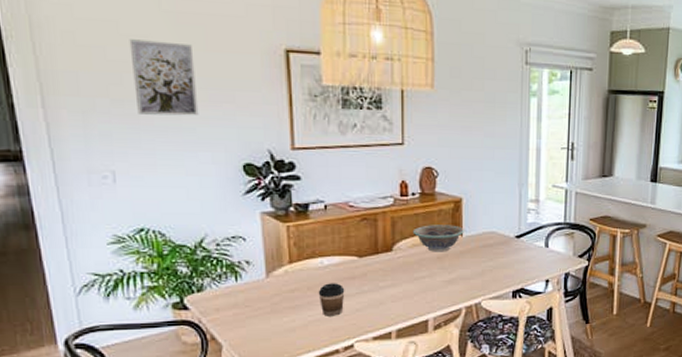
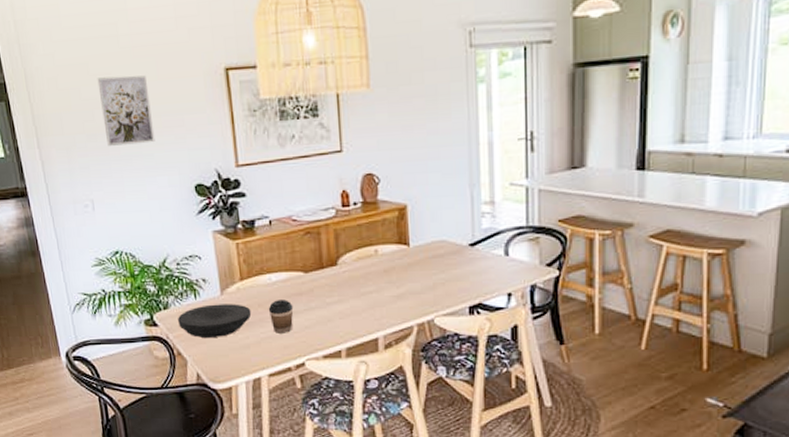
plate: none [214,287,300,322] -> present [178,304,252,339]
decorative bowl: present [412,225,464,252] -> none [356,235,411,265]

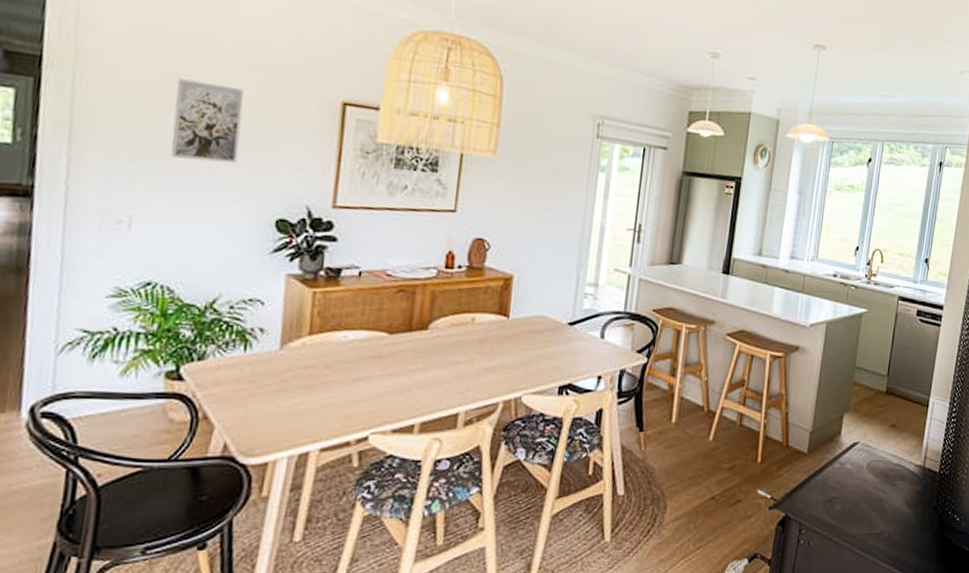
plate: present [178,304,252,339] -> none [214,359,315,401]
coffee cup: present [268,300,294,333] -> none [336,361,368,401]

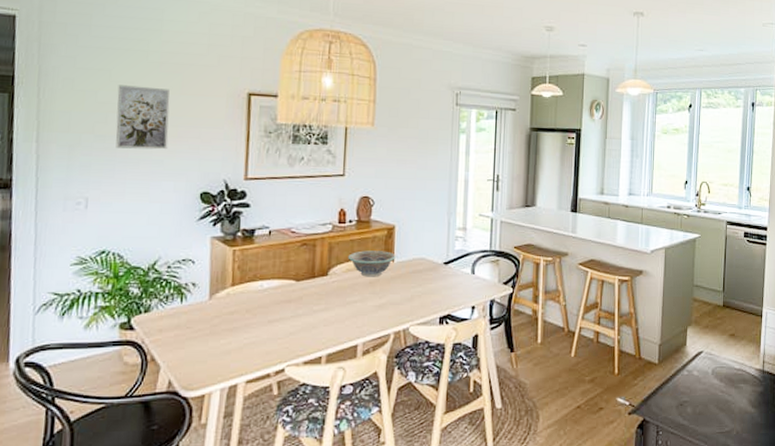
decorative bowl: none [453,302,512,335] -> present [347,250,396,277]

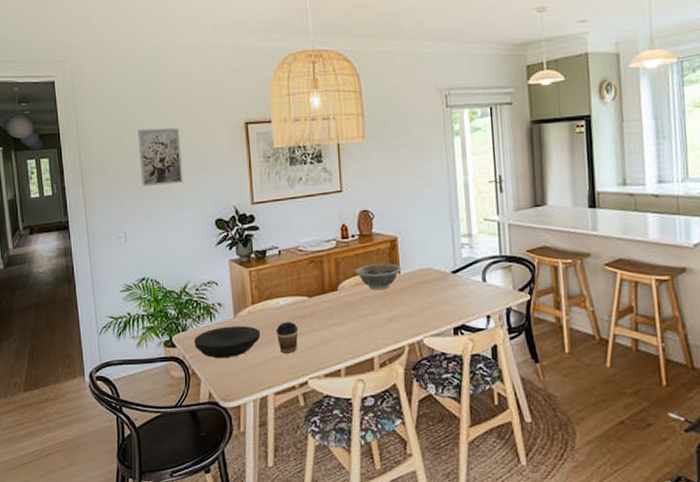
plate: none [158,309,238,344] -> present [194,326,261,359]
coffee cup: none [255,306,281,339] -> present [276,322,298,354]

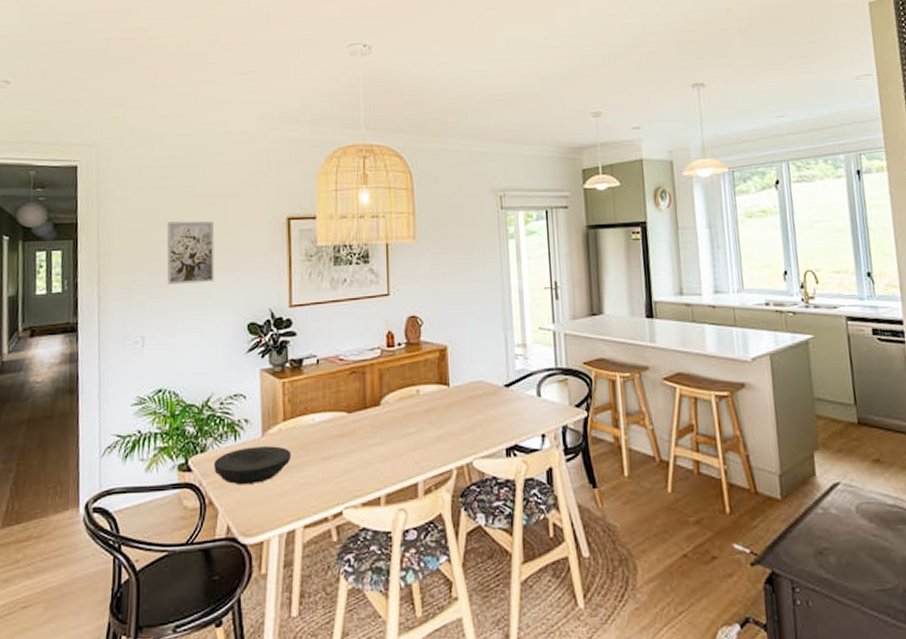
coffee cup: present [276,322,298,354] -> none [309,441,335,479]
decorative bowl: present [354,263,401,290] -> none [399,375,451,405]

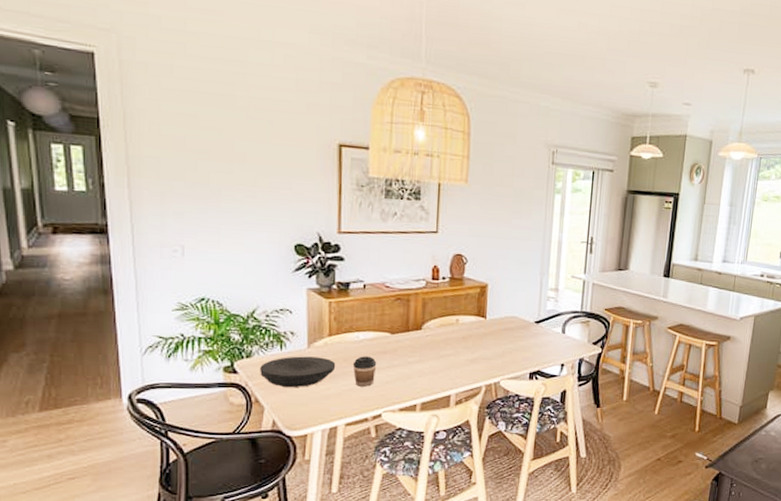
wall art: present [167,221,215,284] -> none [205,131,260,200]
coffee cup: none [309,441,335,479] -> present [352,356,377,387]

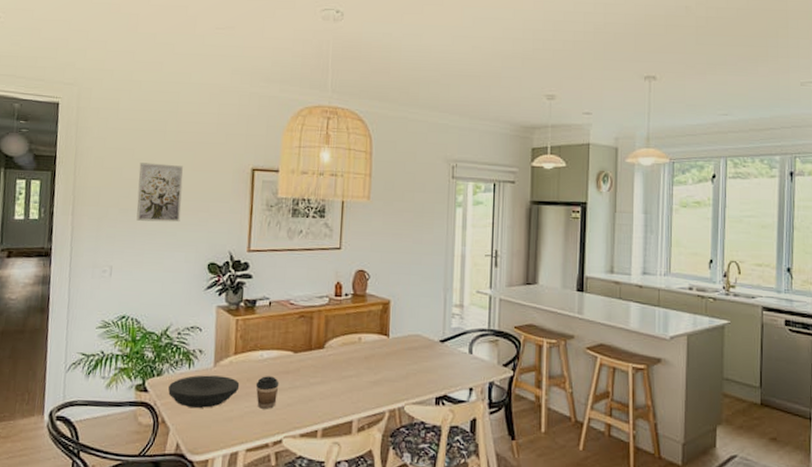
wall art: none [205,131,260,200] -> present [136,162,183,223]

